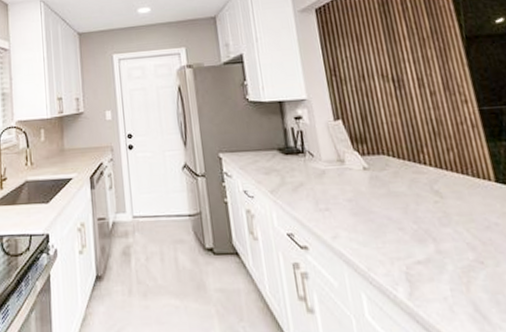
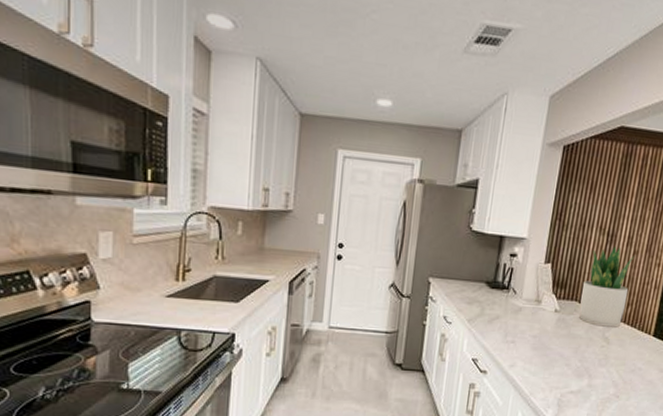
planter: none [383,91,449,179] -> present [579,247,635,328]

